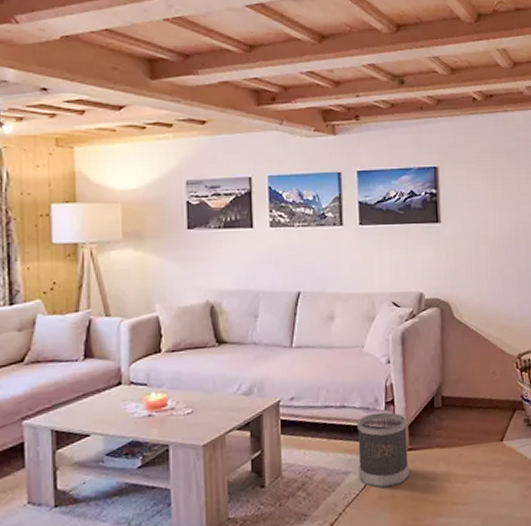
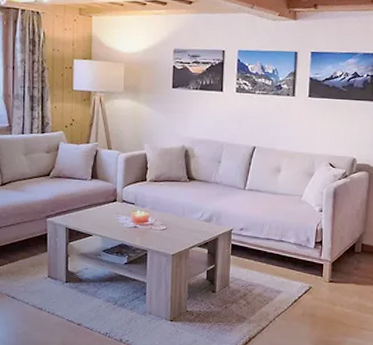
wastebasket: present [357,412,409,489] -> none [288,249,332,308]

